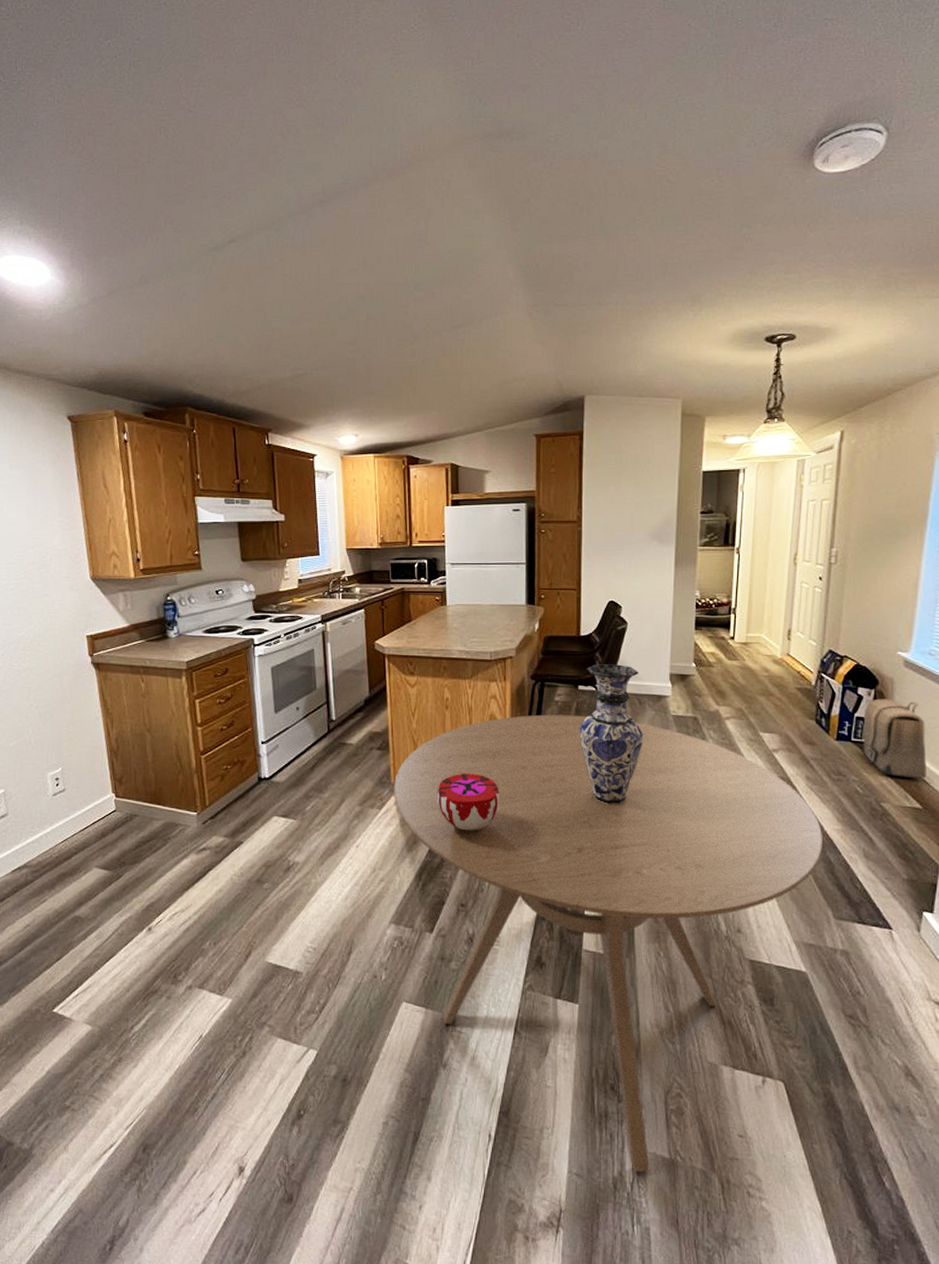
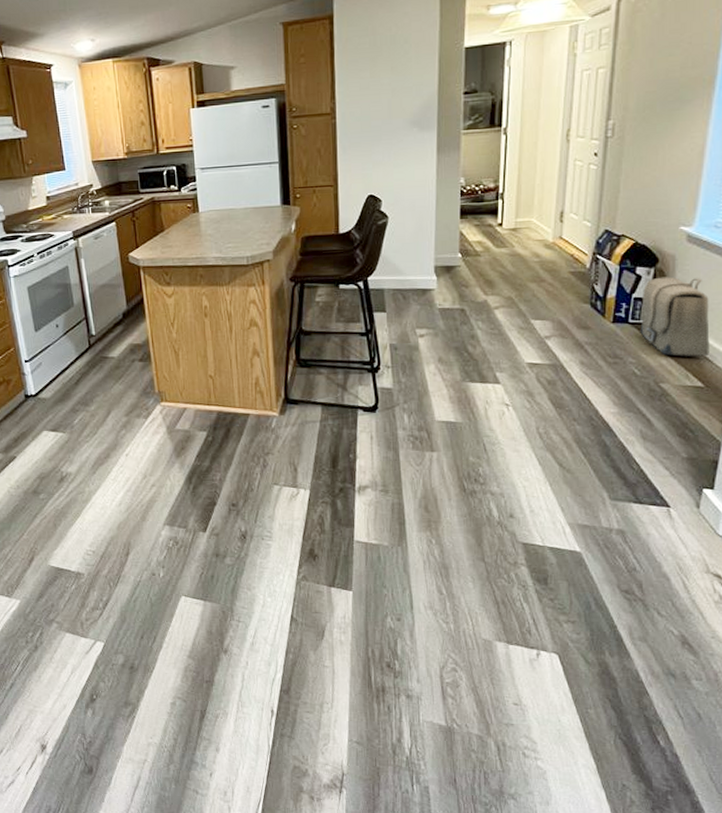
dining table: present [394,714,822,1173] -> none [158,314,597,739]
decorative bowl: present [437,773,500,831] -> none [201,378,265,435]
vase: present [579,664,644,804] -> none [342,260,409,401]

